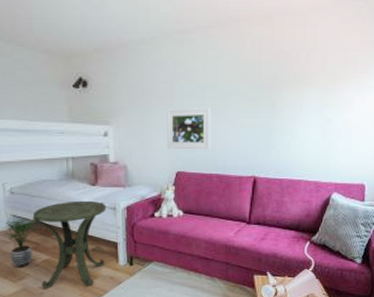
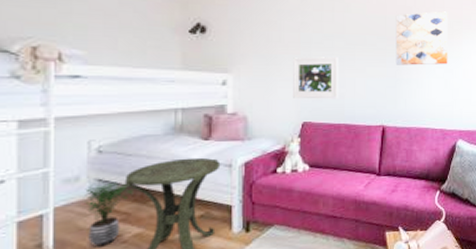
wall art: none [269,54,331,115] -> present [395,11,448,66]

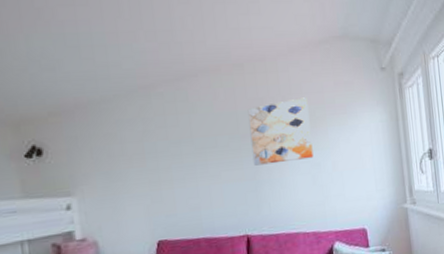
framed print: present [293,57,338,99] -> none [139,165,194,216]

